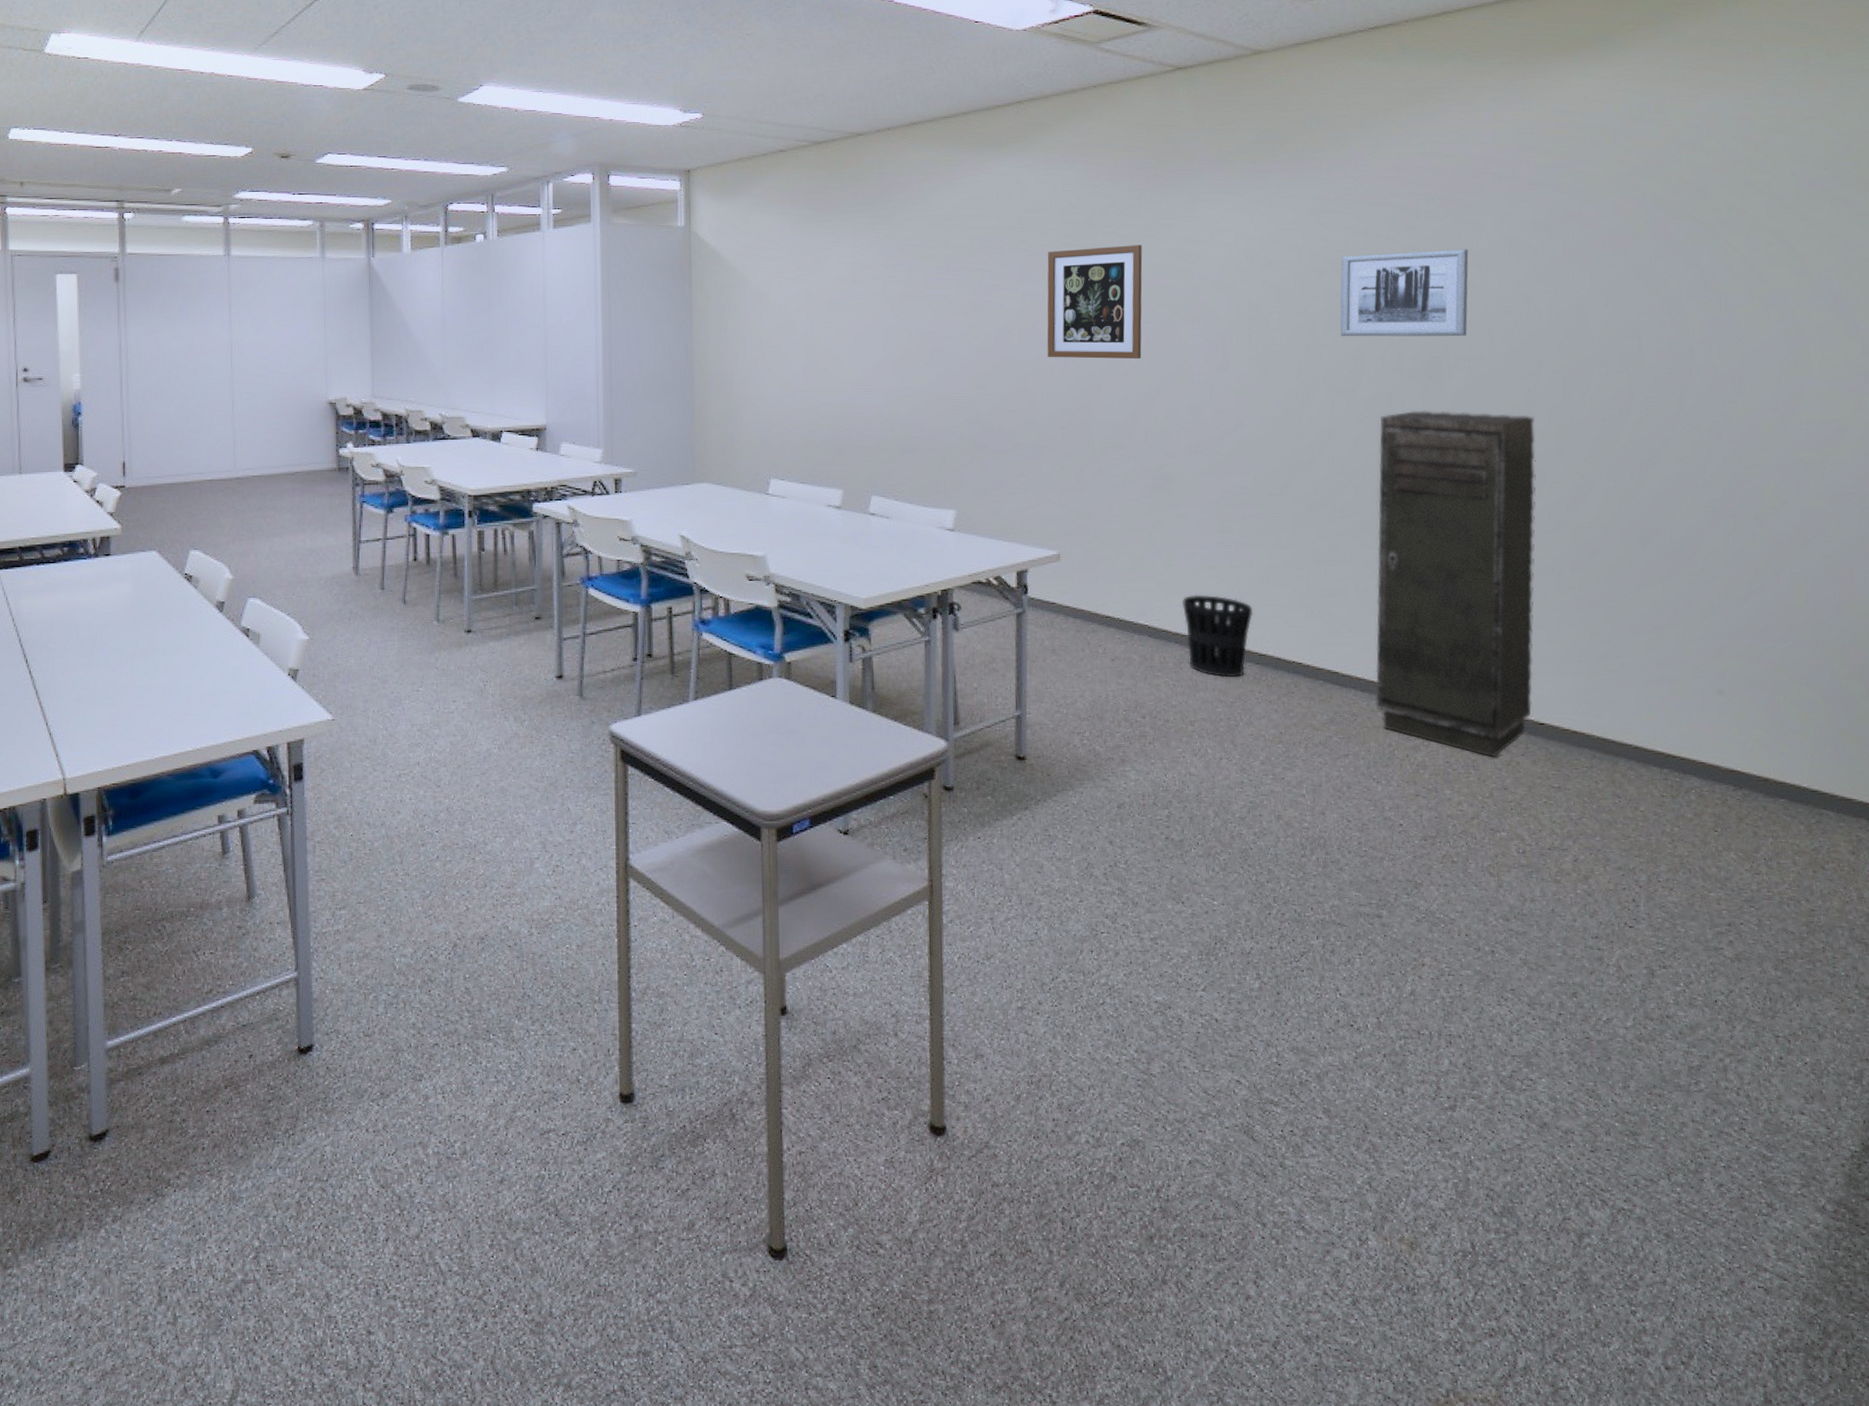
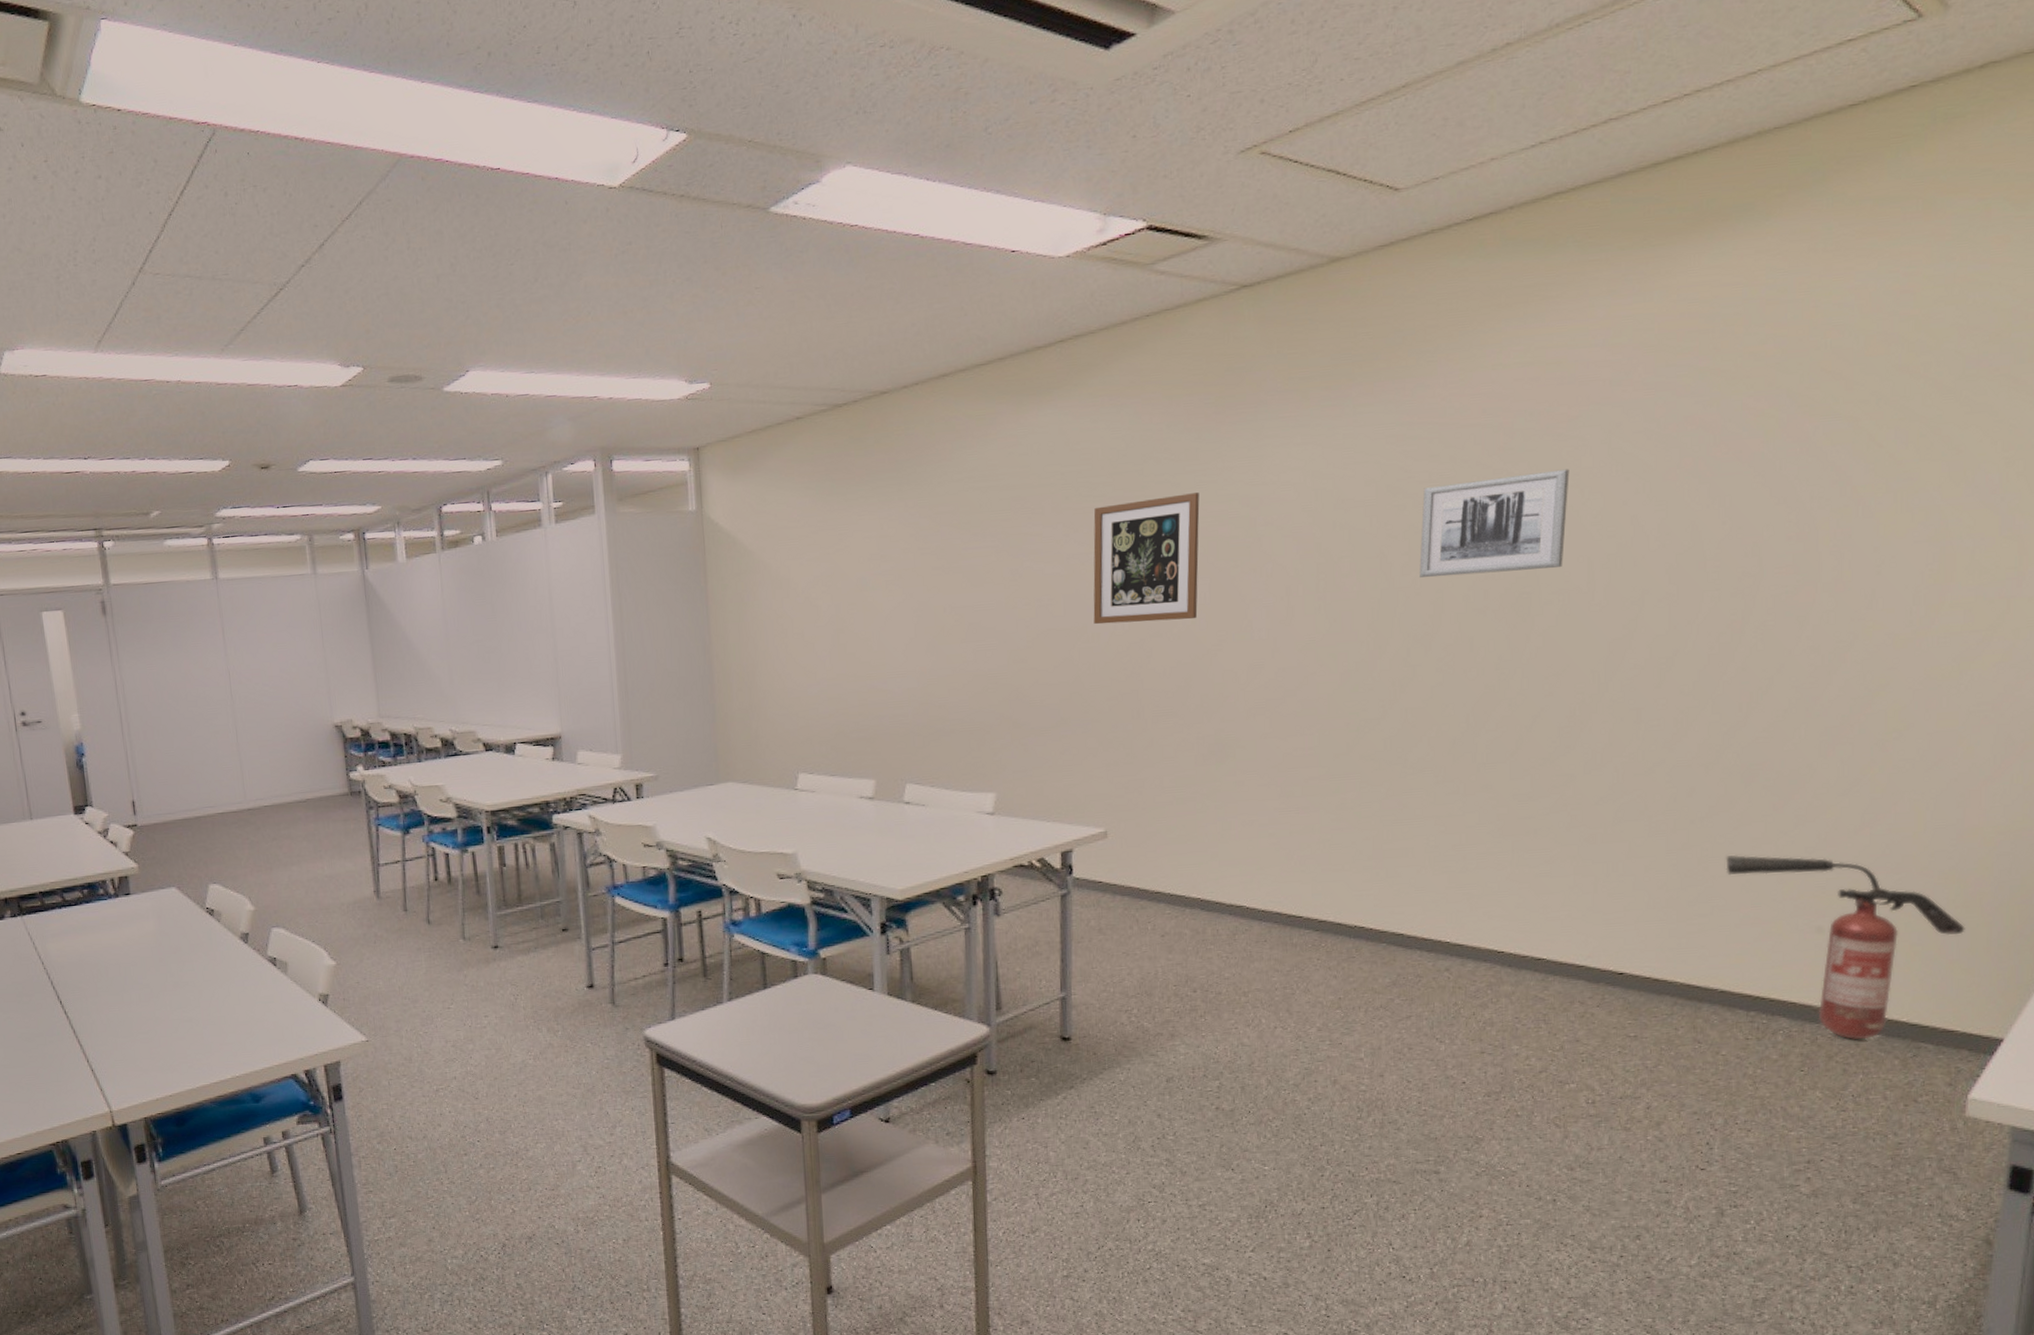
wastebasket: present [1181,594,1253,678] -> none [1237,863,1314,947]
storage cabinet: present [1375,411,1536,758] -> none [1442,650,1634,1011]
fire extinguisher: none [1630,614,1852,803] -> present [1726,854,1965,1041]

